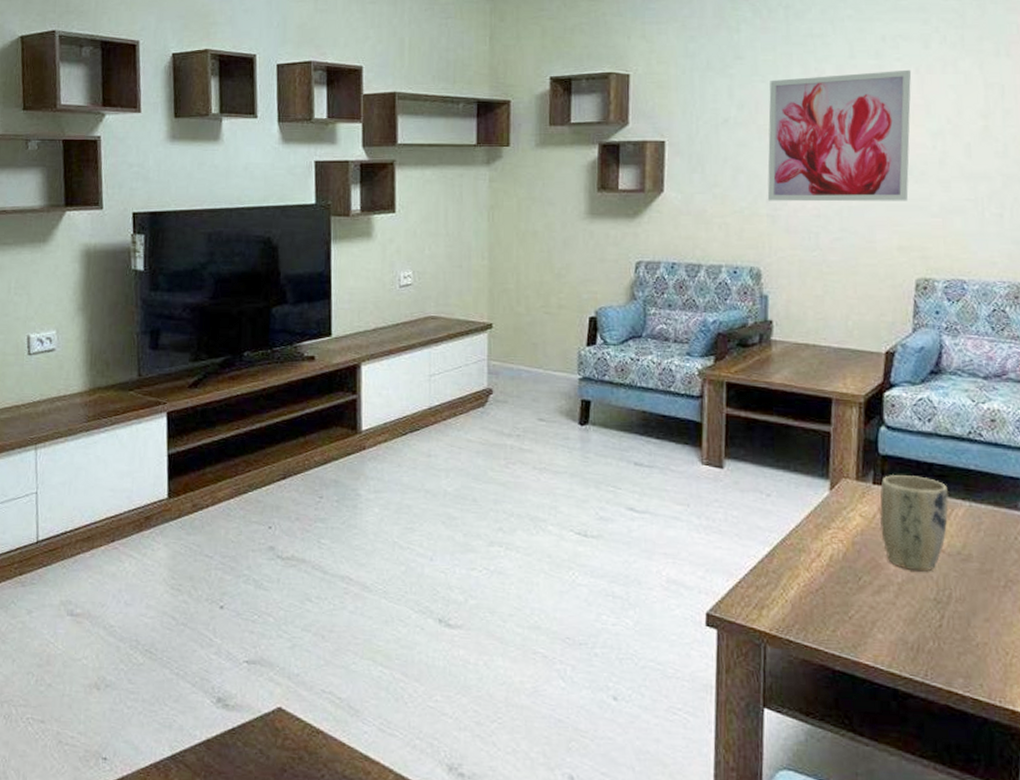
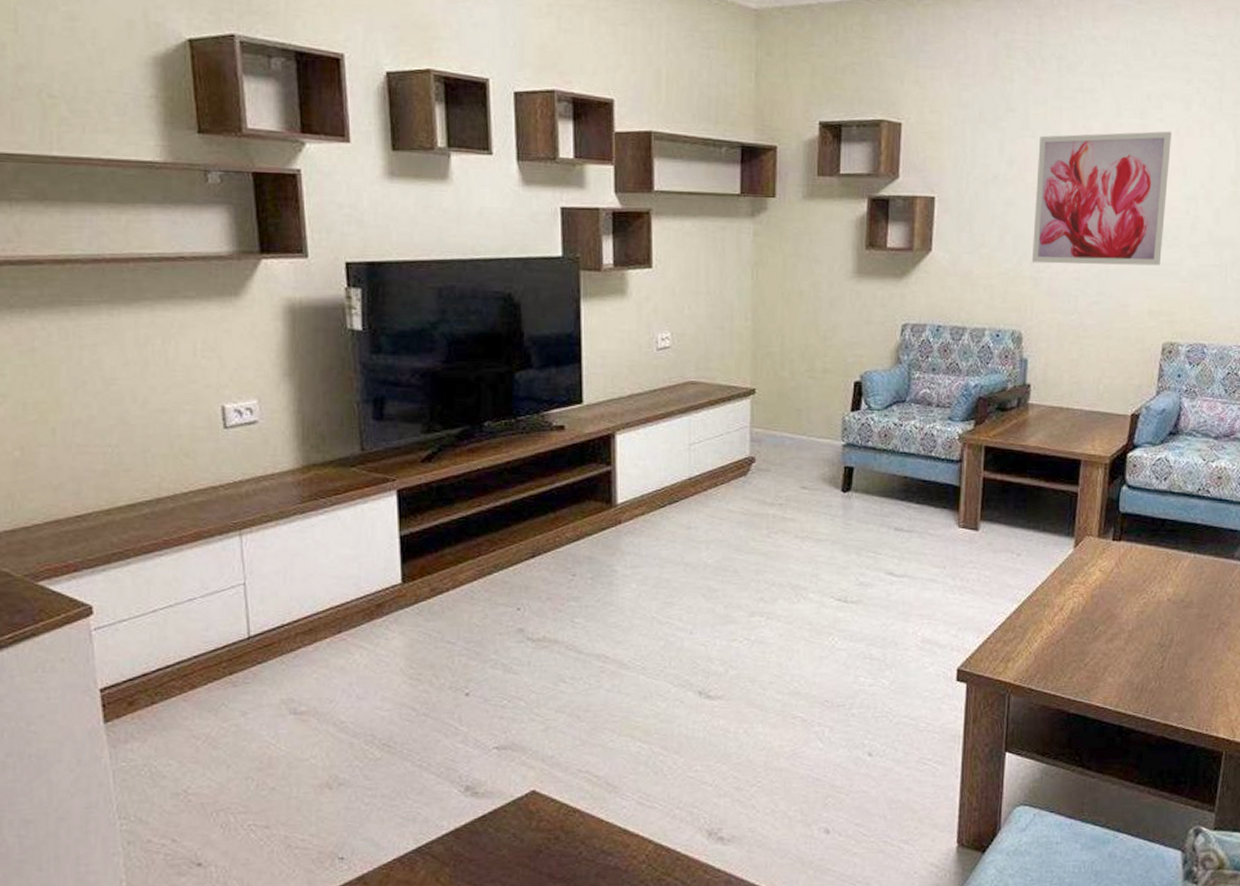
plant pot: present [879,475,949,572] -> none [1116,531,1177,619]

